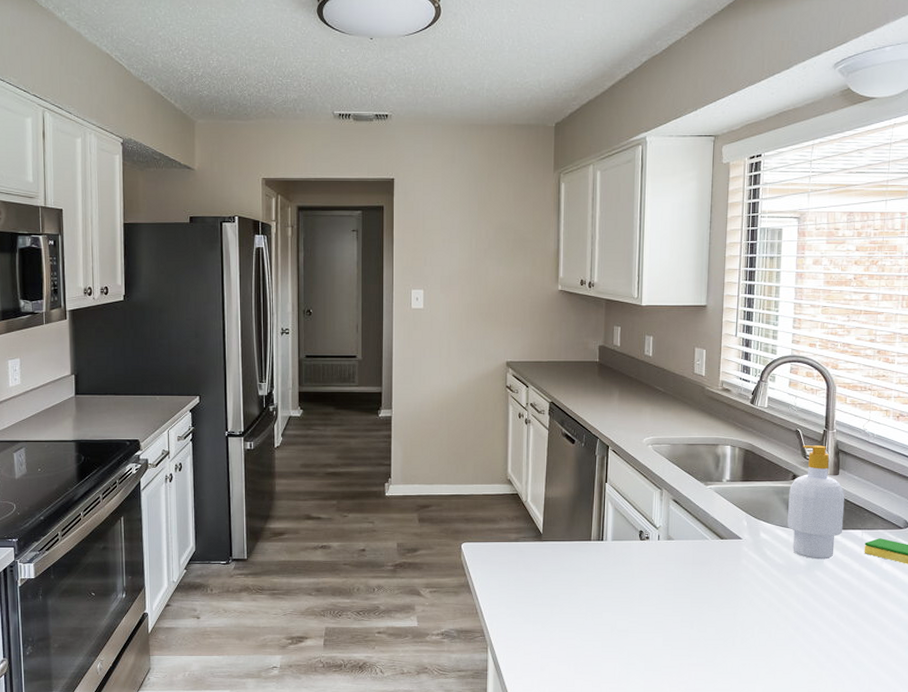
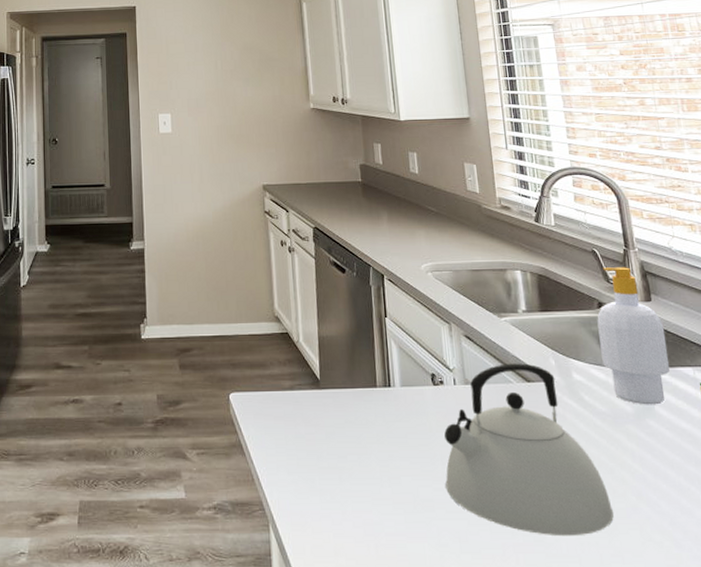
kettle: none [639,524,775,659] -> present [444,363,614,537]

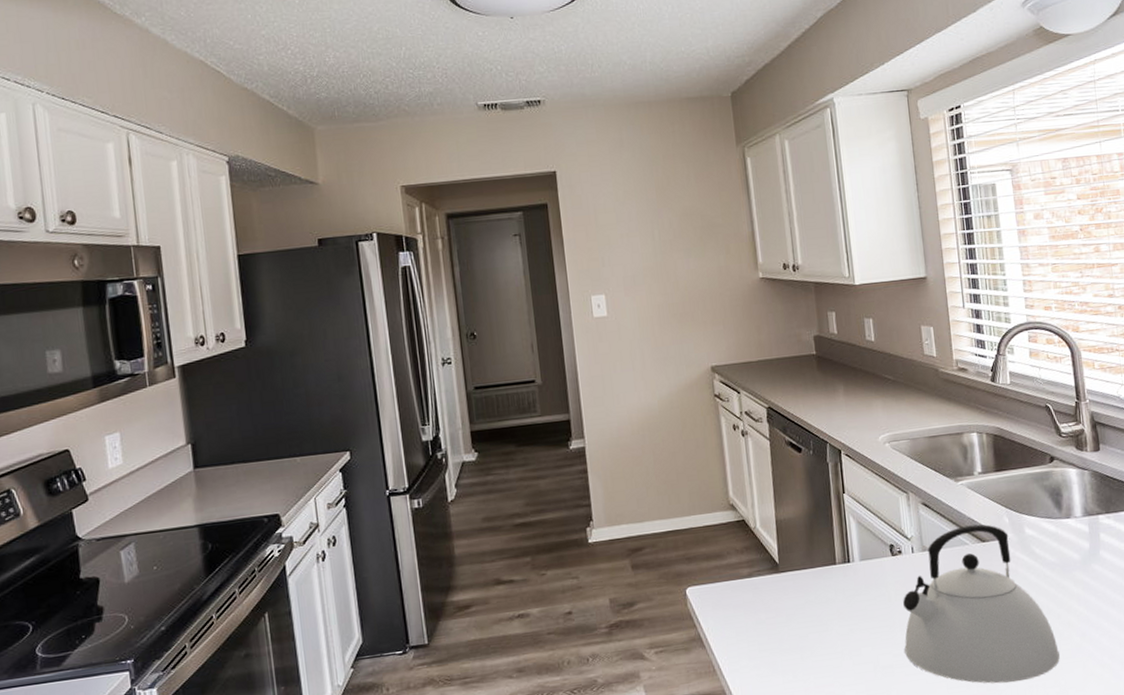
soap bottle: present [597,267,670,405] -> none [1049,419,1115,551]

